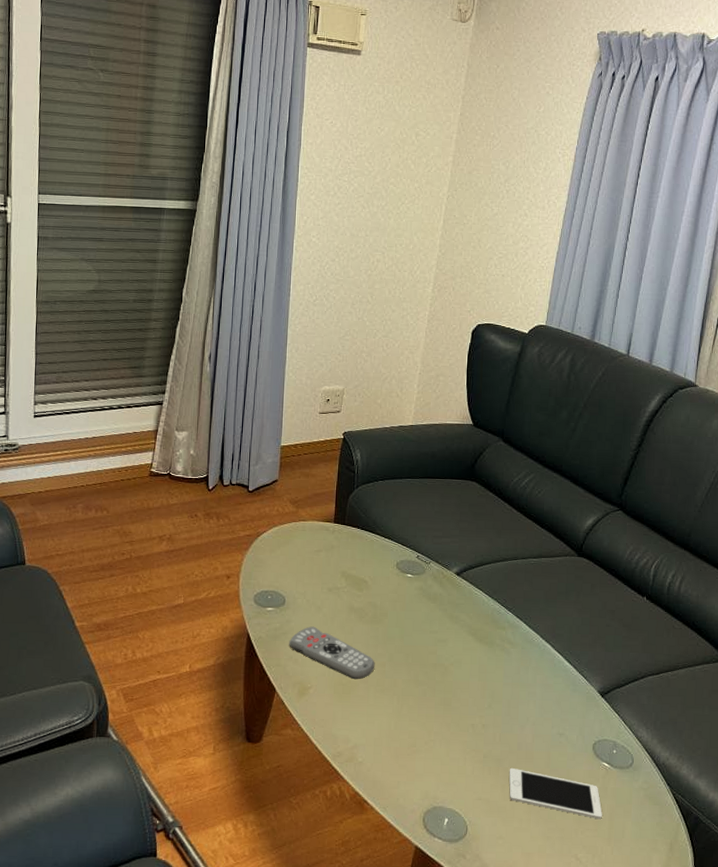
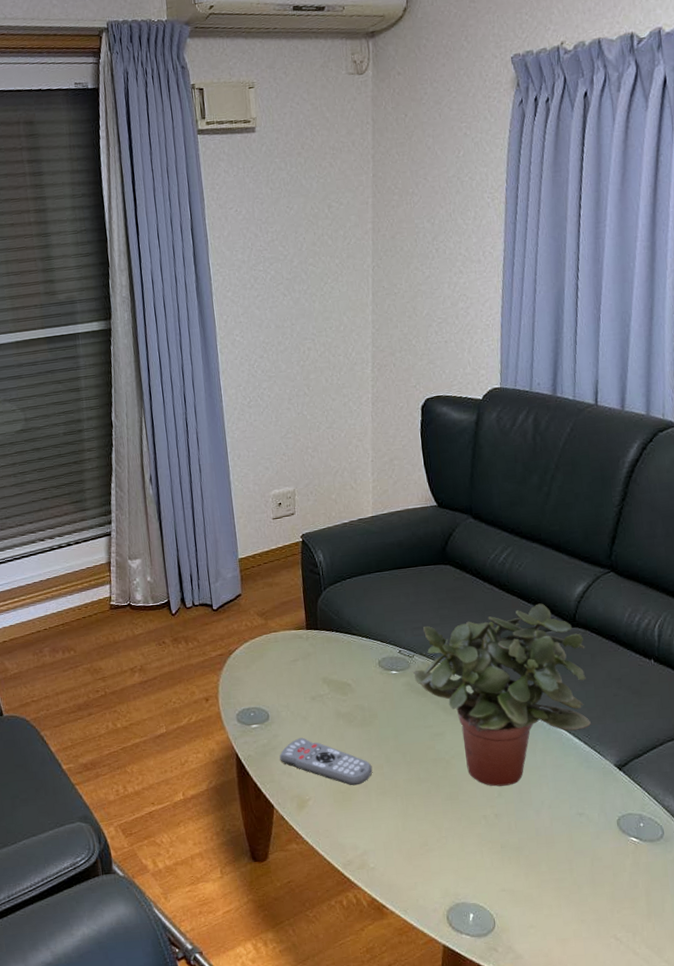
potted plant: none [426,530,587,698] -> present [412,603,591,787]
cell phone: present [509,767,602,820] -> none [530,854,638,897]

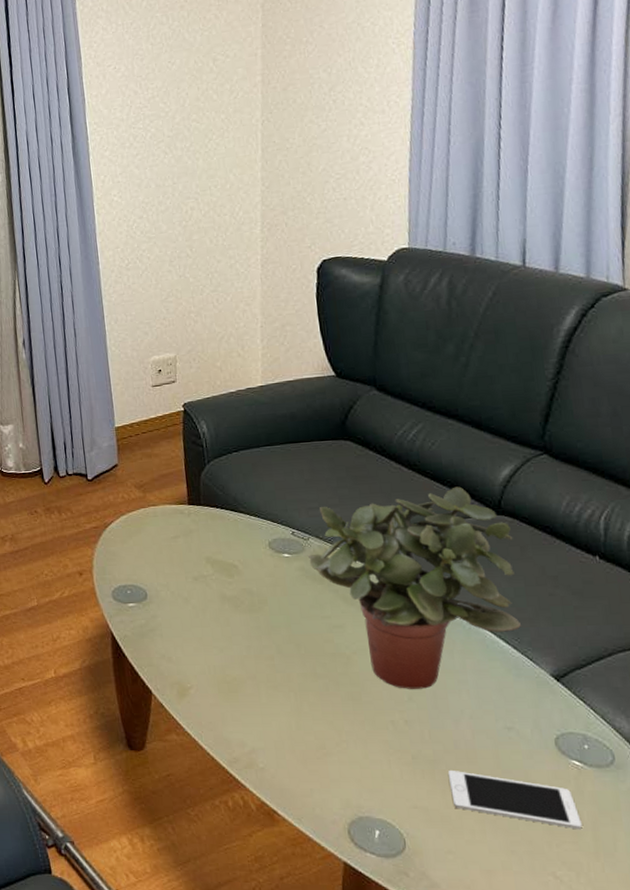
remote control: present [279,737,373,786] -> none [158,620,262,676]
cell phone: none [530,854,638,897] -> present [447,769,582,830]

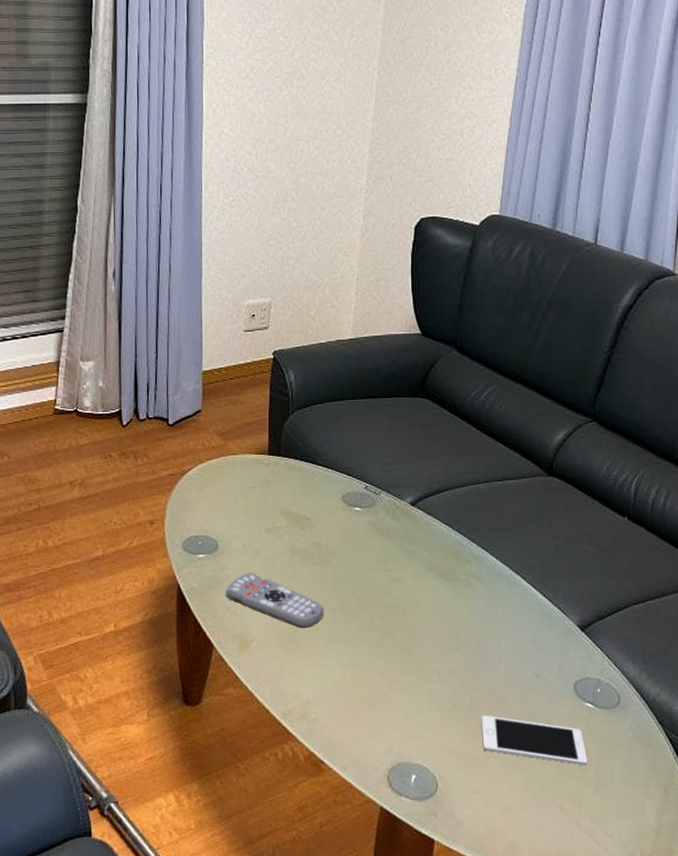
remote control: none [158,620,262,676] -> present [225,572,324,629]
potted plant: present [307,486,521,689] -> none [377,448,559,640]

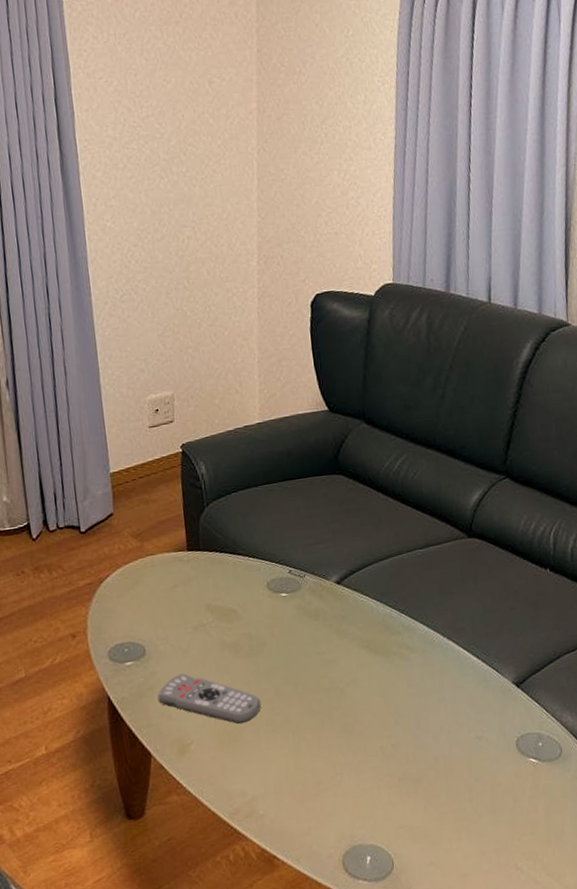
cell phone: present [481,715,588,766] -> none [429,784,538,822]

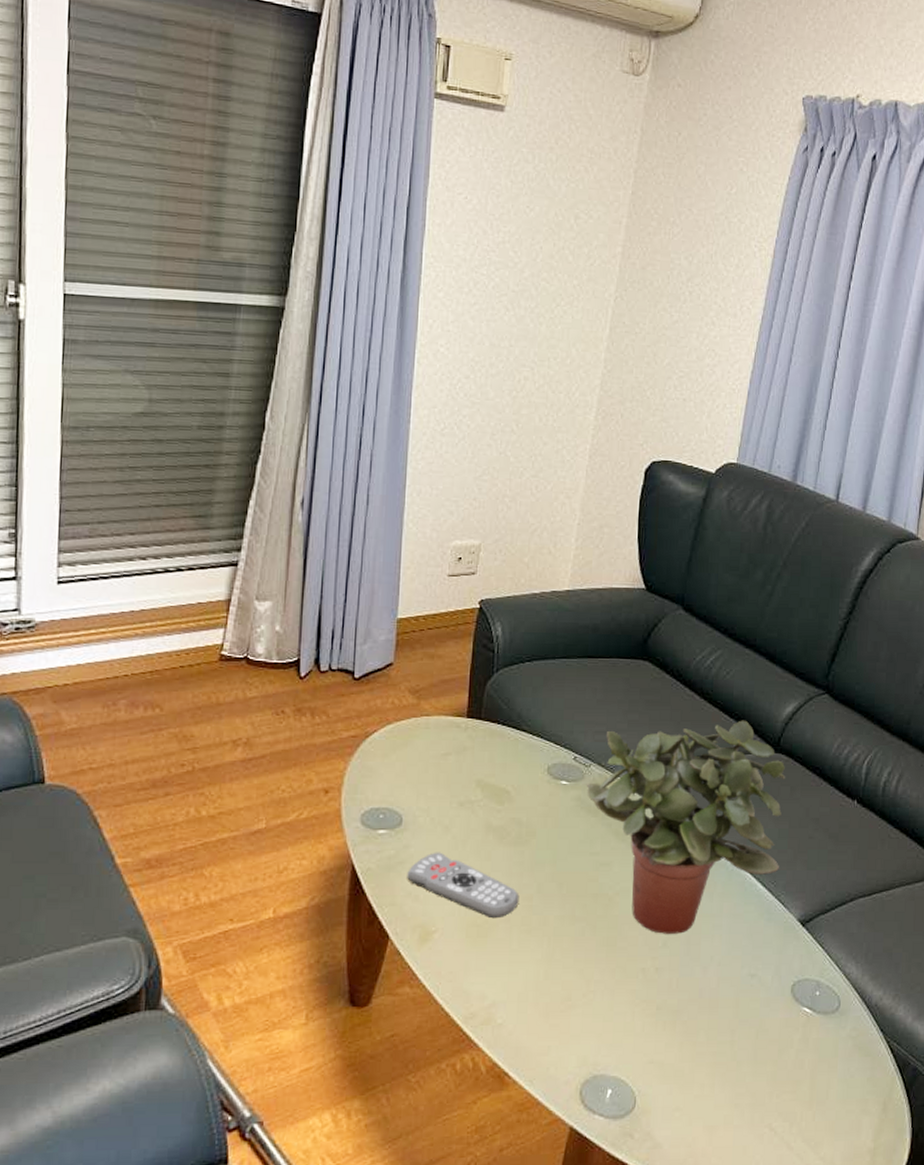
potted plant: none [303,513,489,714] -> present [586,720,786,934]

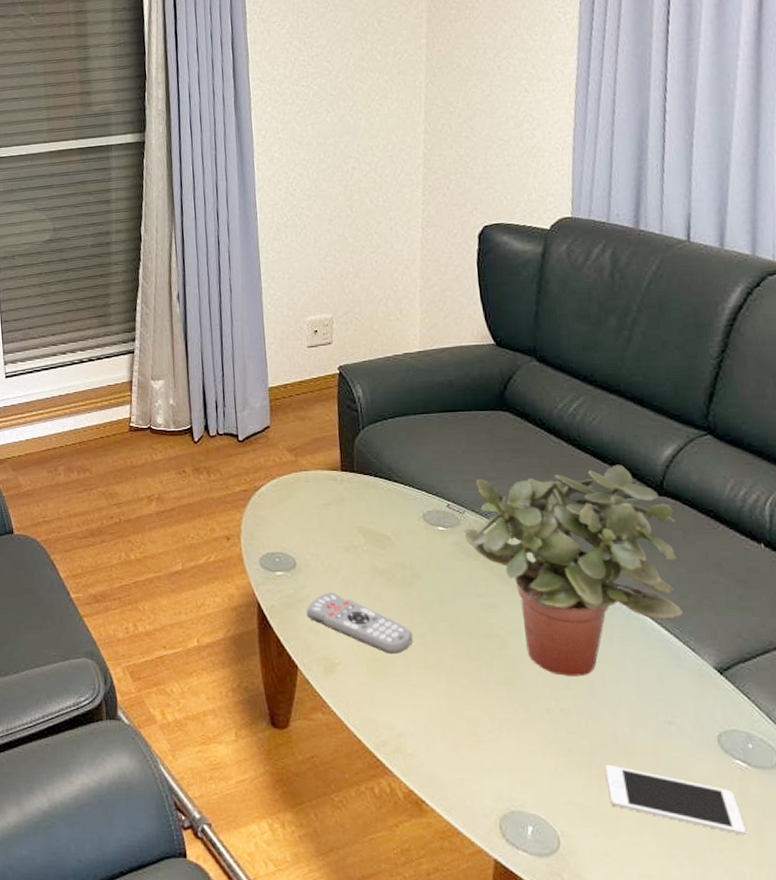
cell phone: none [688,1020,802,1079] -> present [605,764,746,836]

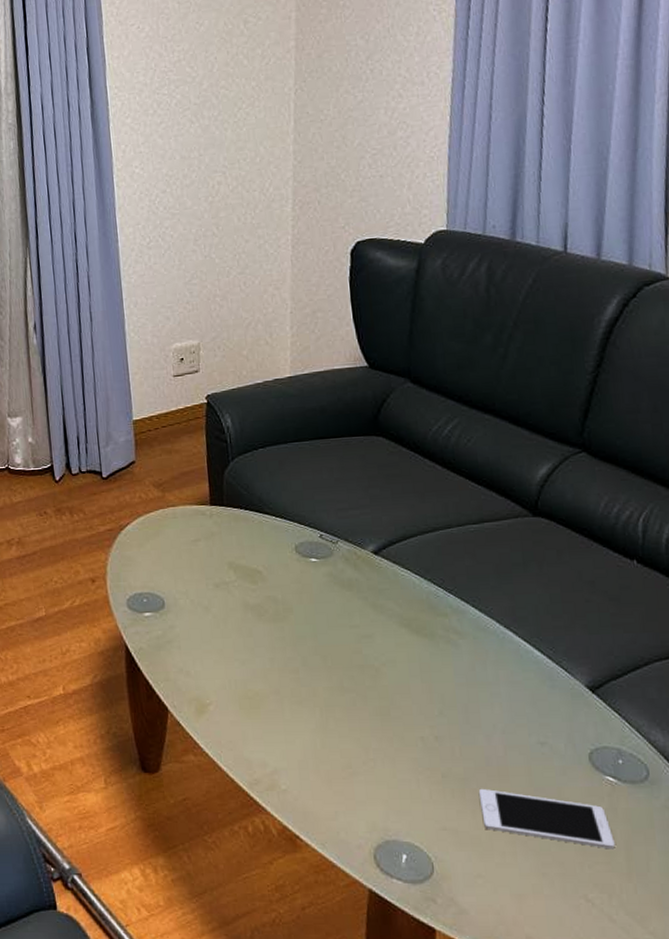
remote control: present [306,592,414,654] -> none [176,631,286,691]
potted plant: present [462,464,683,676] -> none [336,486,556,703]

